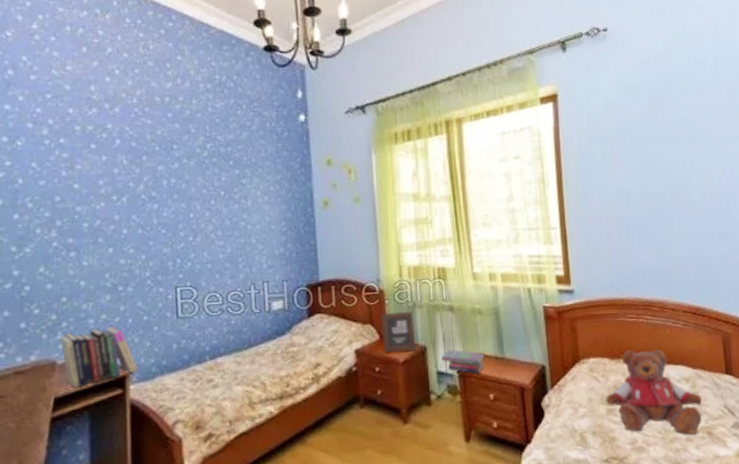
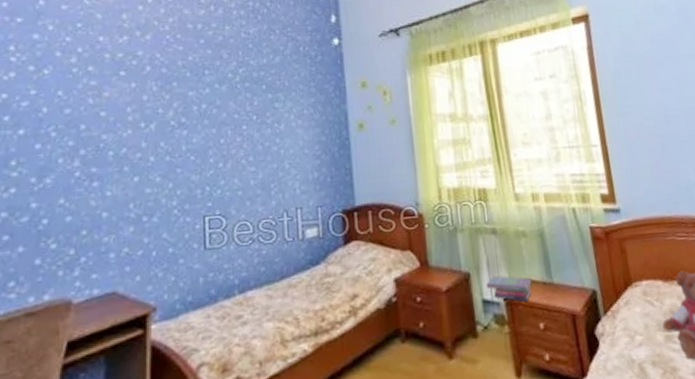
books: present [59,325,139,389] -> none [77,259,162,331]
picture frame: present [381,312,416,352] -> none [421,236,459,280]

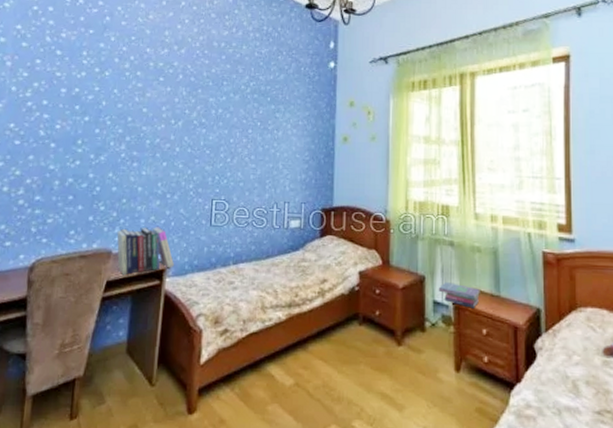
books: none [77,259,162,331] -> present [116,226,175,276]

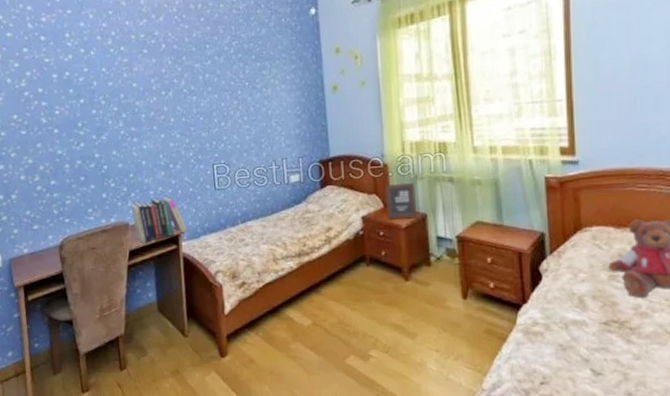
picture frame: none [384,242,416,278] -> present [385,183,417,219]
books: present [438,282,480,308] -> none [440,217,483,240]

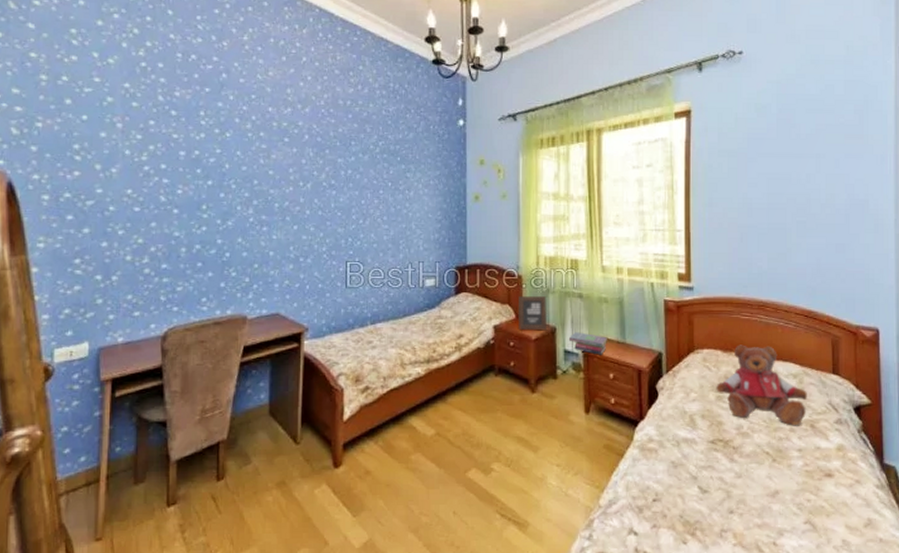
books: present [130,195,188,244] -> none [251,289,312,340]
books: none [440,217,483,240] -> present [568,332,607,355]

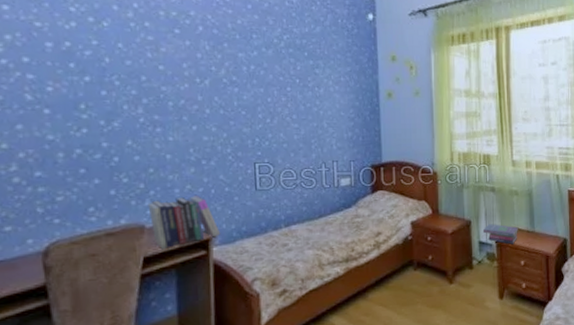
books: none [251,289,312,340] -> present [147,194,221,250]
picture frame: present [517,296,548,330] -> none [434,191,463,224]

